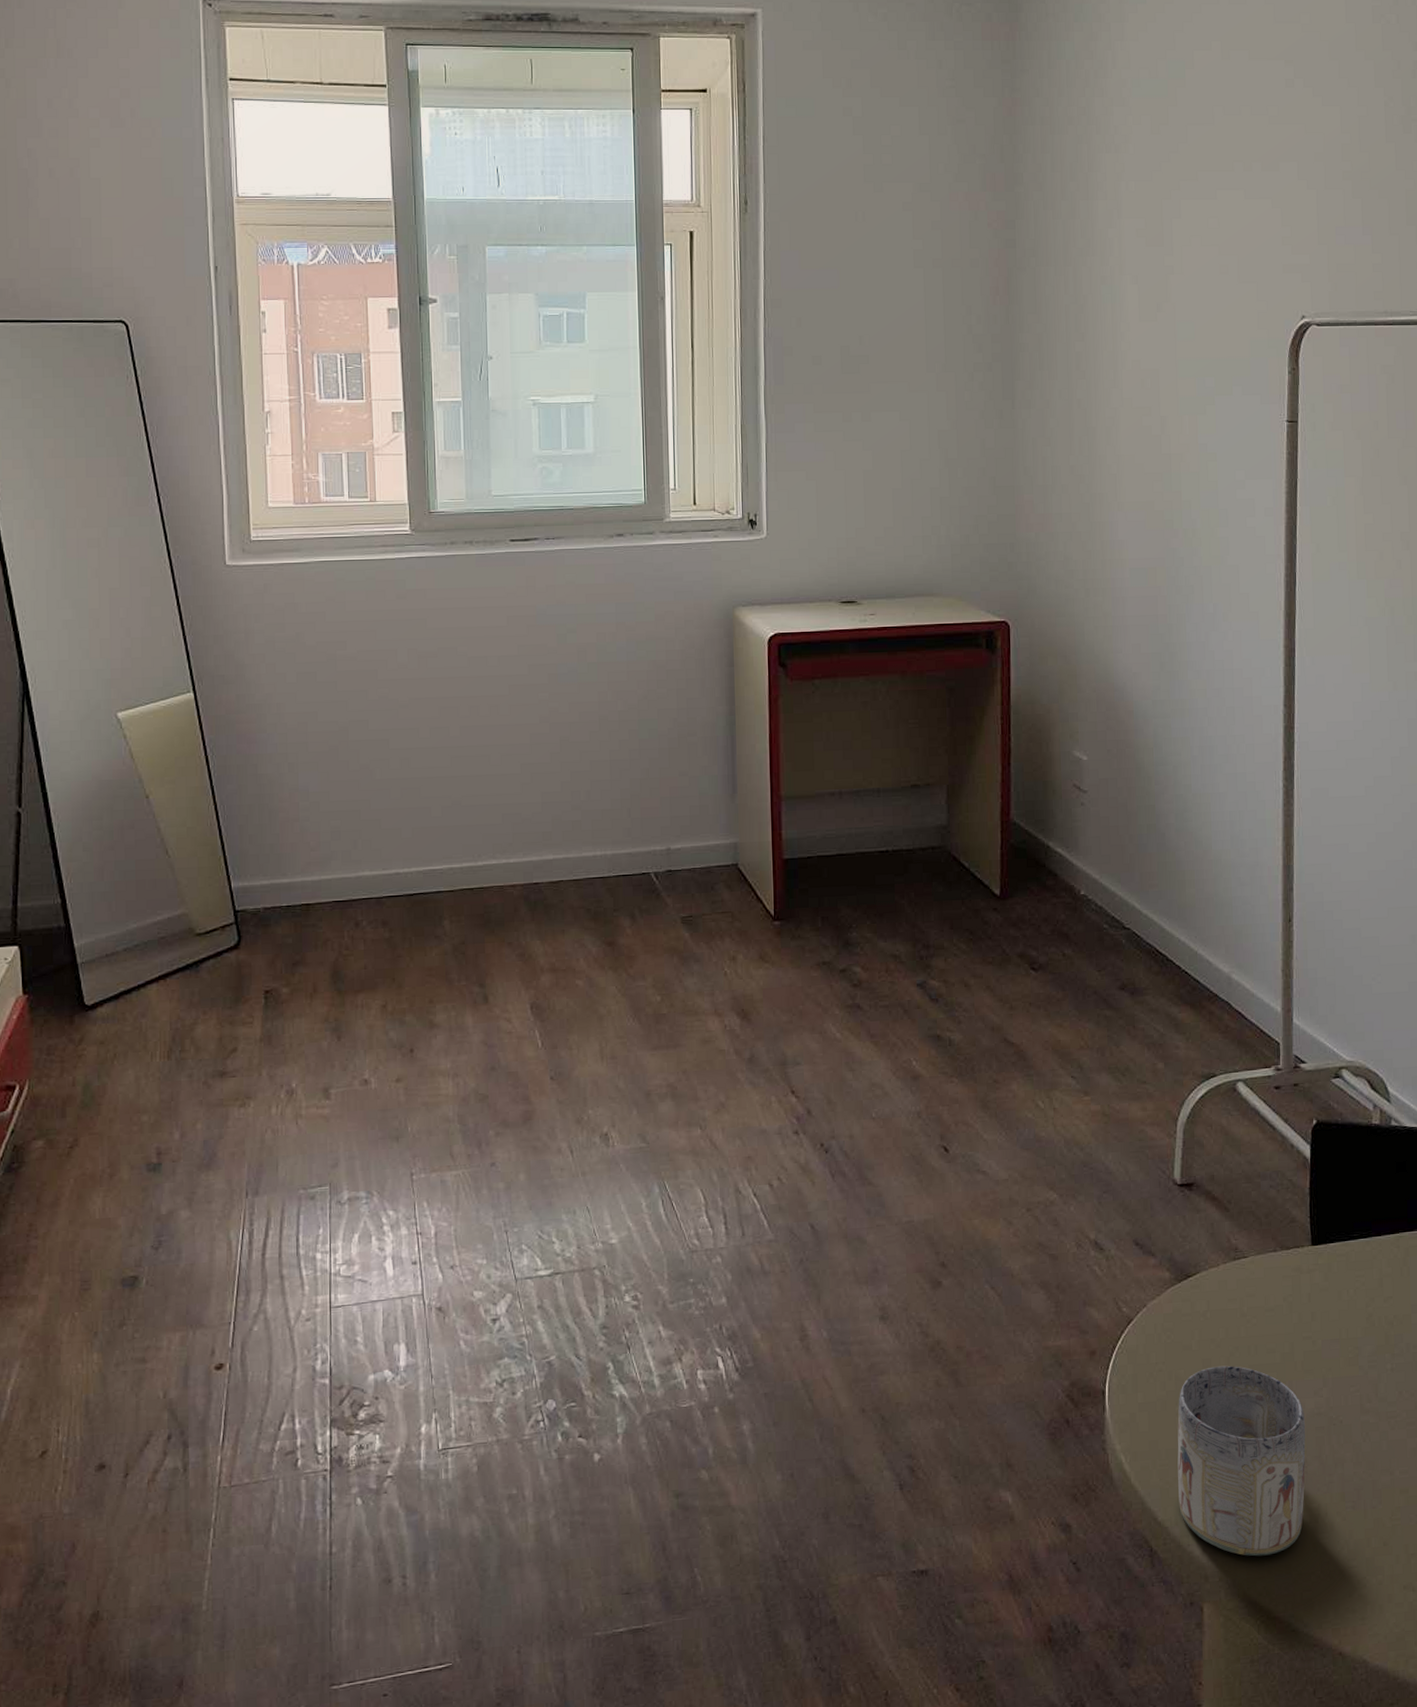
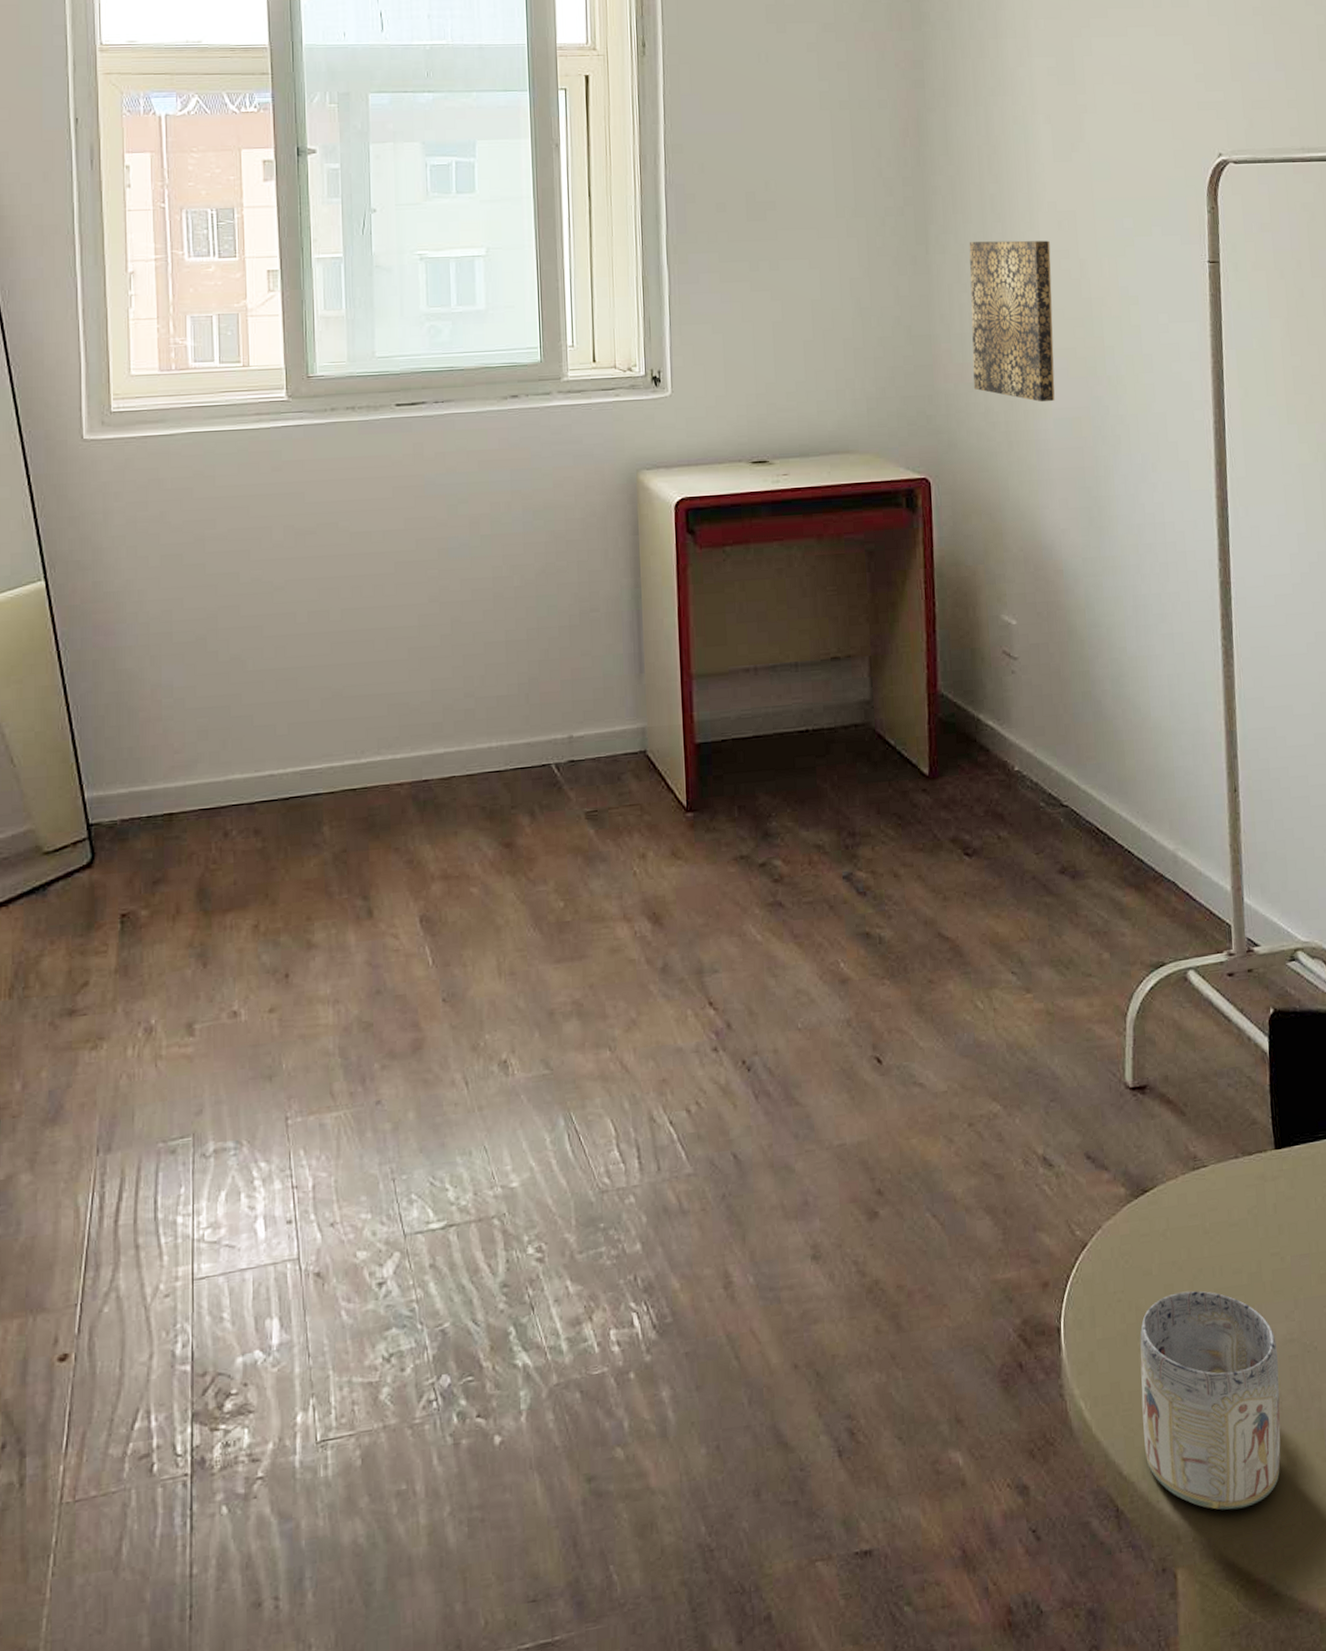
wall art: none [1053,397,1133,553] -> present [969,240,1055,403]

